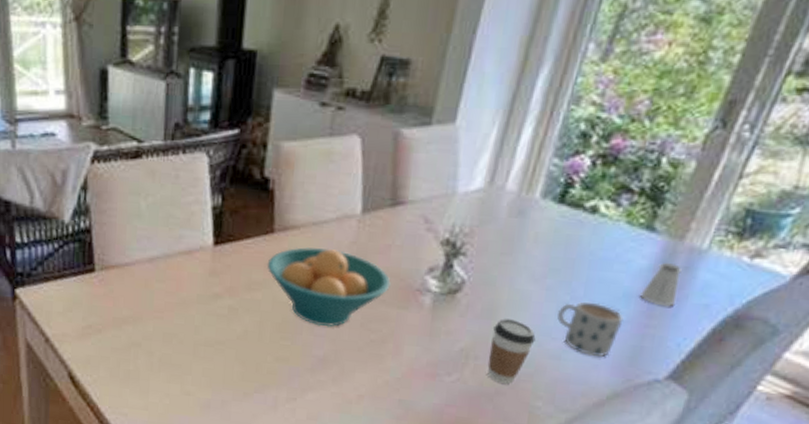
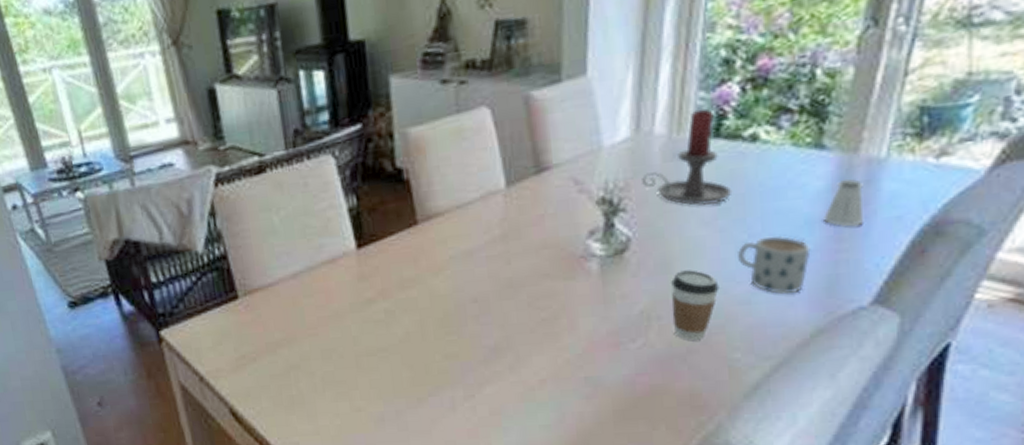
fruit bowl: present [266,247,391,327] -> none [416,229,552,314]
candle holder: none [486,174,565,265] -> present [642,108,733,205]

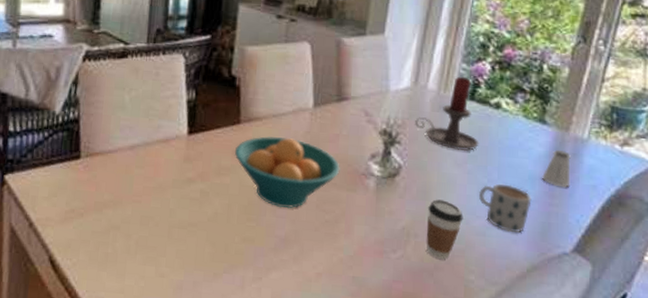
fruit bowl: none [416,229,552,314] -> present [234,136,340,209]

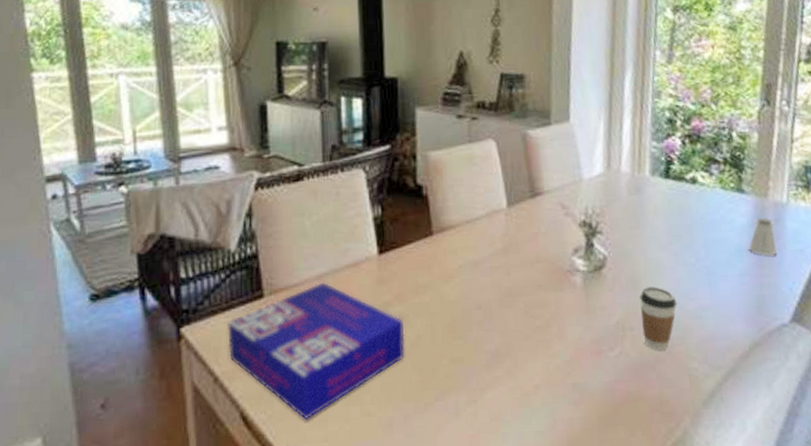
board game: none [44,152,203,272] -> present [228,282,405,421]
fruit bowl: present [234,136,340,209] -> none [430,243,544,320]
candle holder: present [415,76,479,152] -> none [613,155,681,233]
mug: present [479,183,532,232] -> none [689,260,742,310]

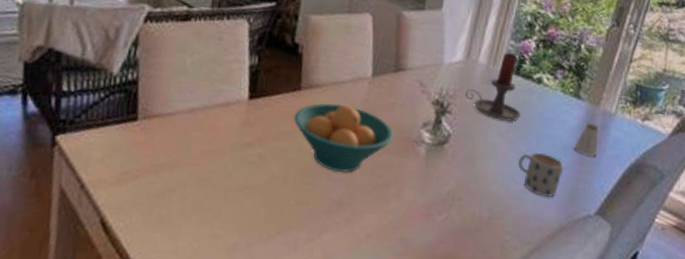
board game: present [228,282,405,421] -> none [97,115,261,234]
fruit bowl: none [430,243,544,320] -> present [293,103,394,173]
candle holder: none [613,155,681,233] -> present [465,52,522,122]
coffee cup: present [640,287,677,350] -> none [468,166,504,221]
mug: none [689,260,742,310] -> present [518,152,564,197]

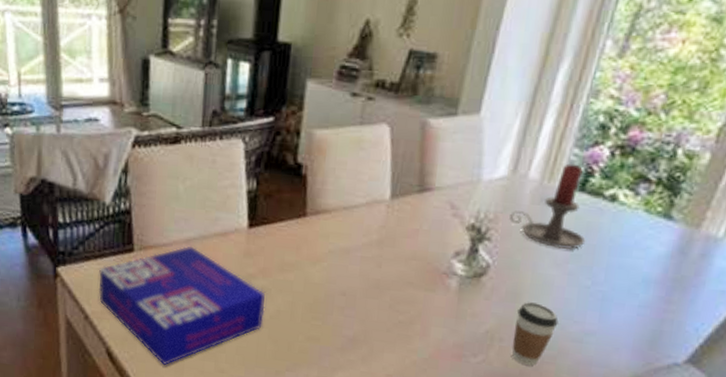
board game: none [97,115,261,234] -> present [98,246,265,366]
fruit bowl: present [293,103,394,173] -> none [299,230,418,308]
coffee cup: none [468,166,504,221] -> present [512,302,559,366]
mug: present [518,152,564,197] -> none [579,286,643,340]
saltshaker: present [574,122,600,157] -> none [659,249,698,293]

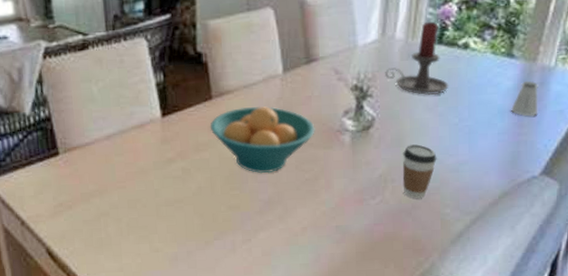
board game: present [98,246,265,366] -> none [29,141,188,255]
fruit bowl: none [299,230,418,308] -> present [210,106,315,174]
saltshaker: none [659,249,698,293] -> present [511,80,538,117]

